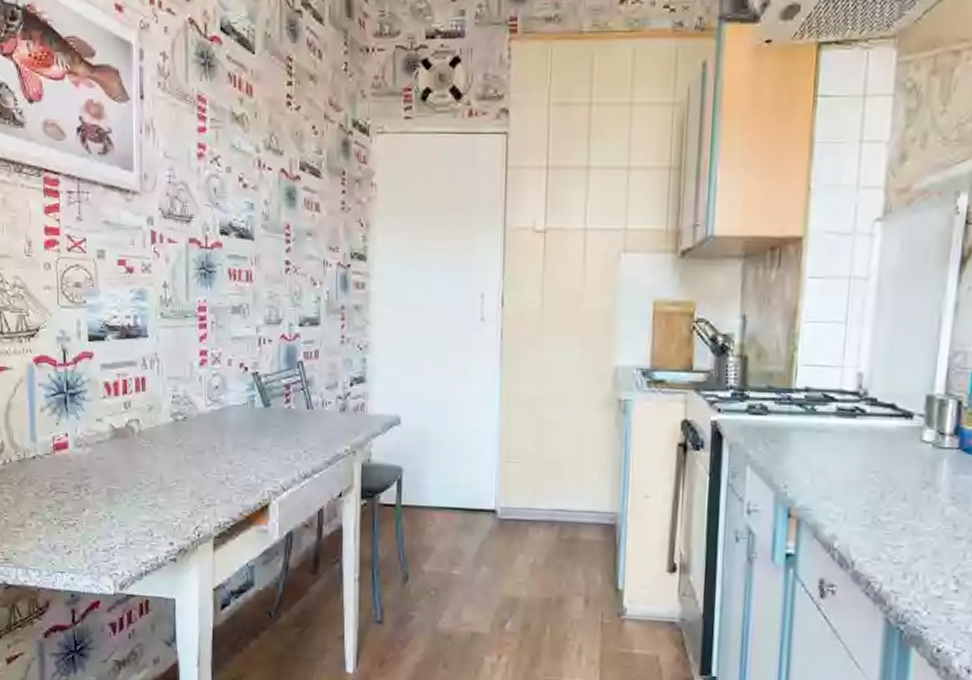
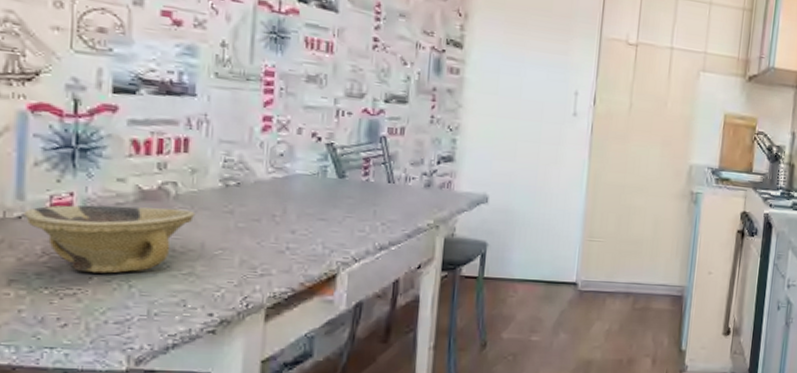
bowl: none [36,443,155,506] -> present [24,205,196,274]

